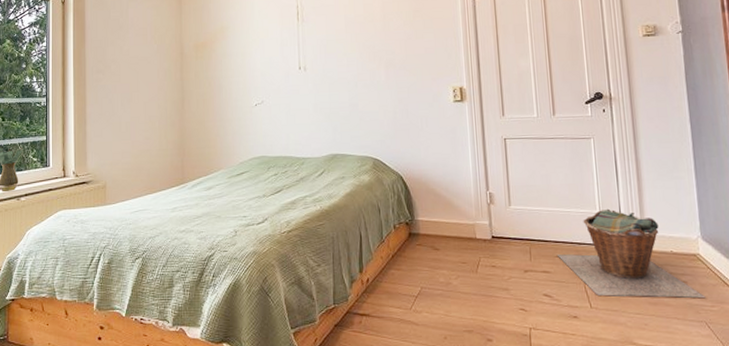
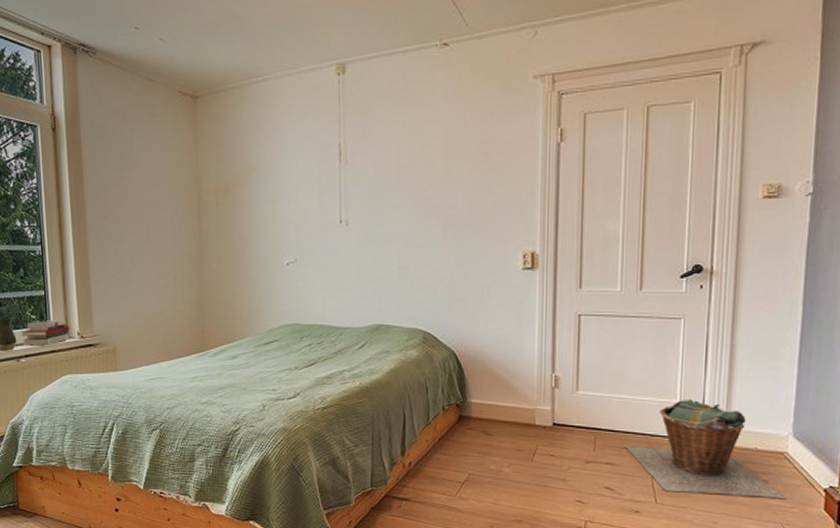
books: none [23,161,66,187] -> present [21,320,70,347]

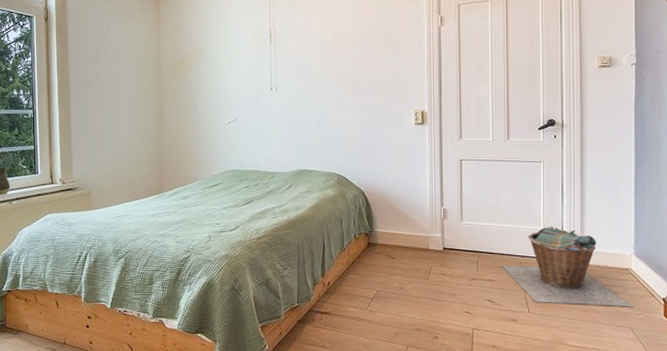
books: present [21,320,70,347] -> none [14,169,54,191]

